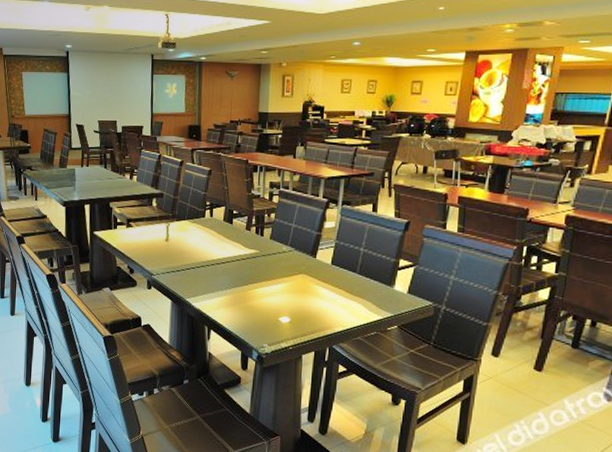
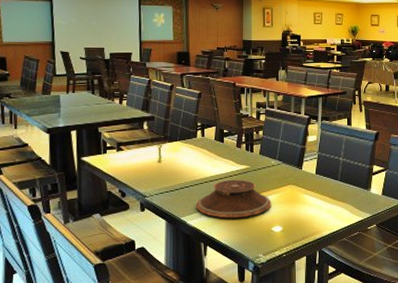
plate: none [201,263,280,305] -> present [196,179,272,219]

